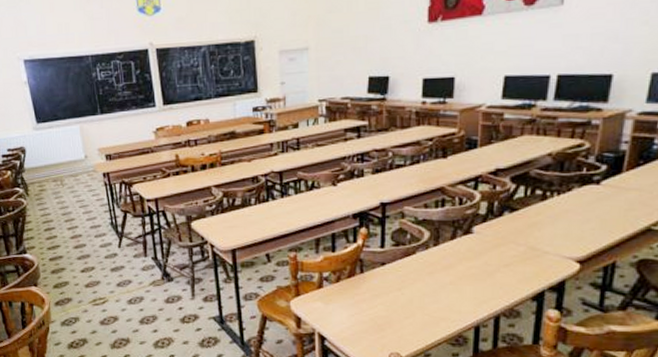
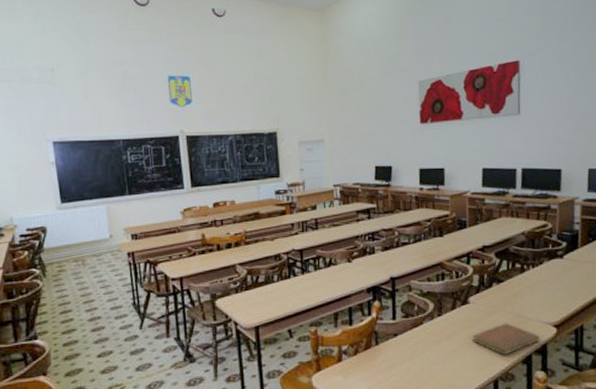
notebook: none [473,256,557,291] -> present [472,323,540,356]

